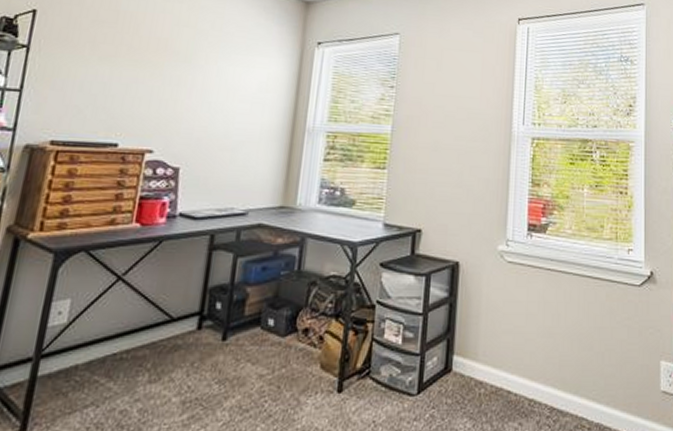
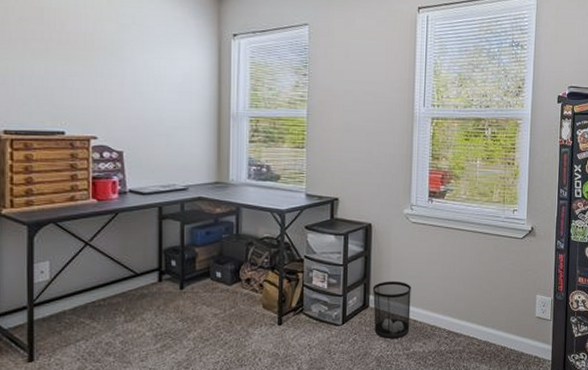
waste bin: none [457,336,505,416] -> present [372,281,411,339]

